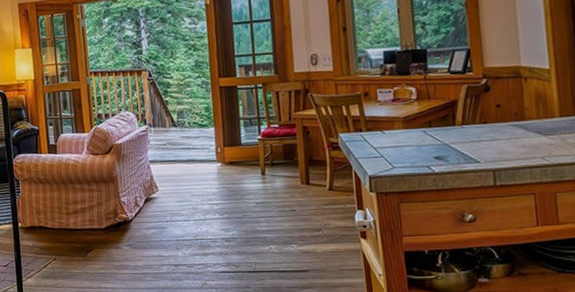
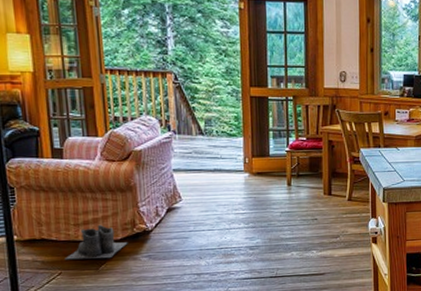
boots: none [58,213,111,247] -> present [65,224,128,260]

